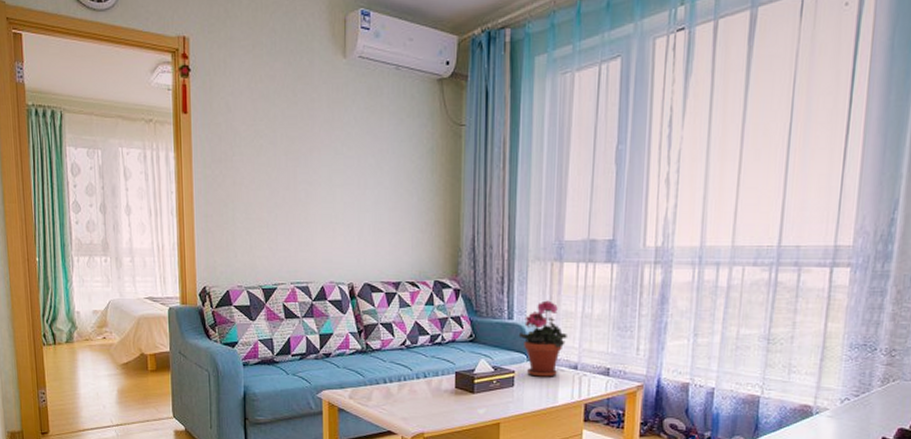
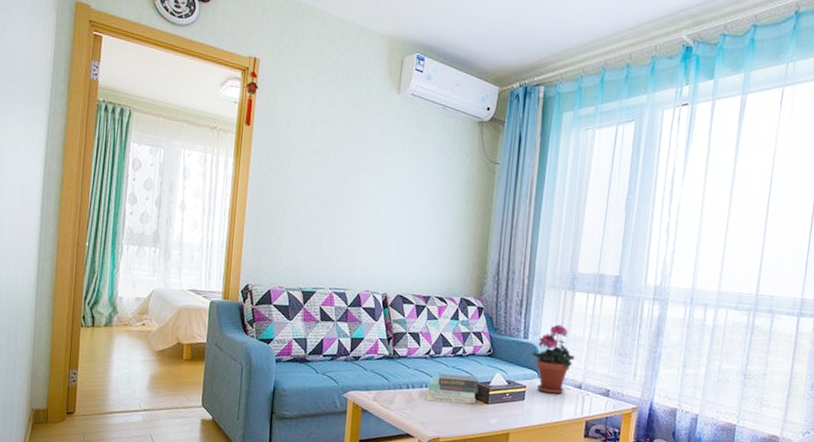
books: none [404,364,462,396] -> present [425,373,479,405]

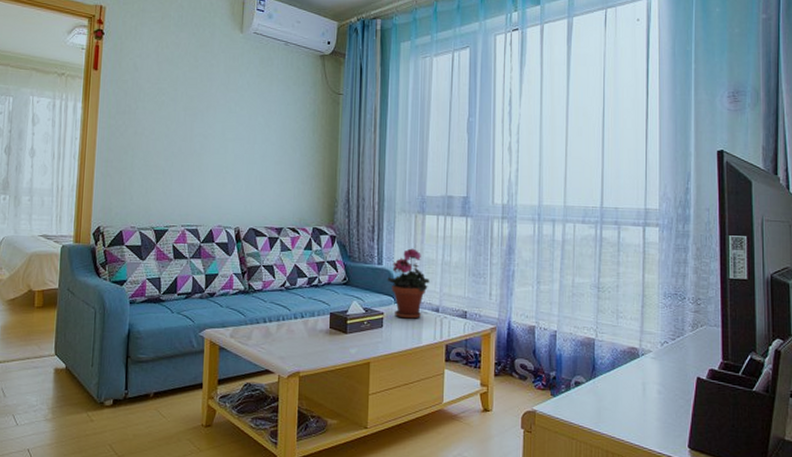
books: present [425,373,479,405] -> none [283,304,336,335]

